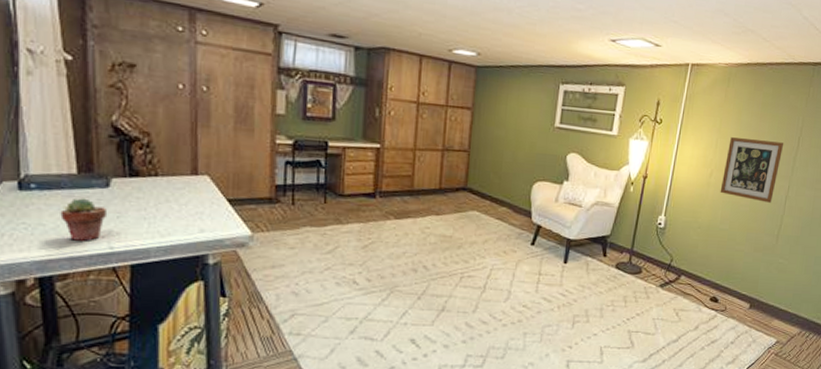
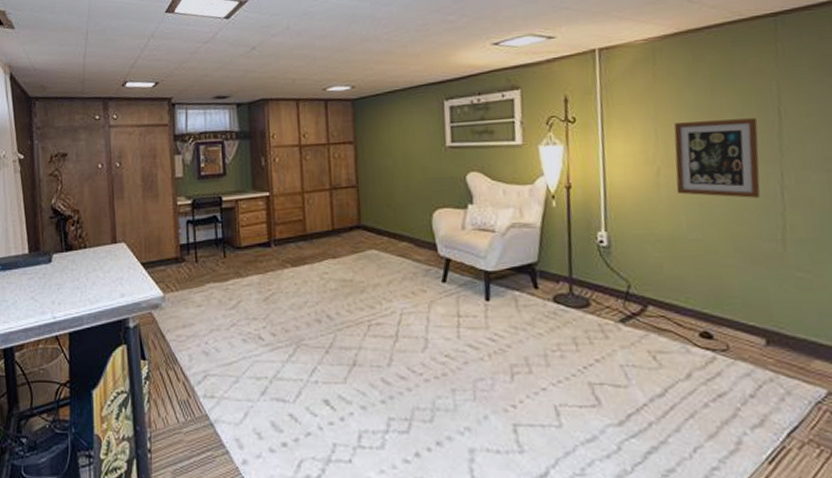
potted succulent: present [60,198,106,241] -> none [18,274,50,313]

